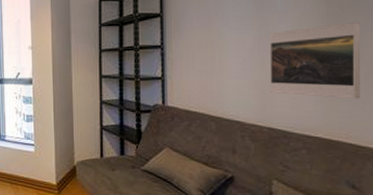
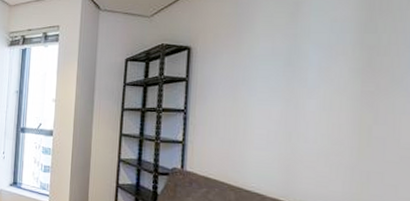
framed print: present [269,21,361,99] -> none [295,103,399,184]

